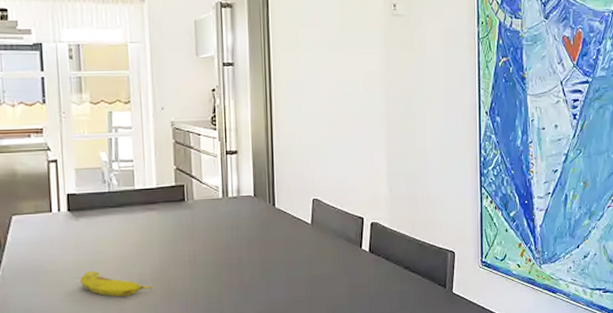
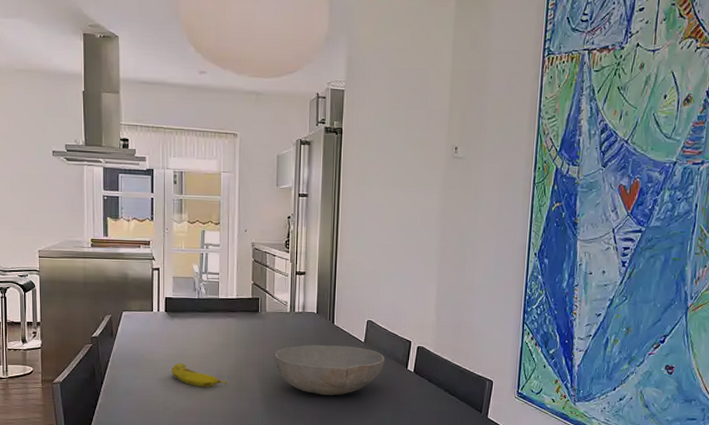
bowl: none [207,229,336,289] -> present [274,345,385,396]

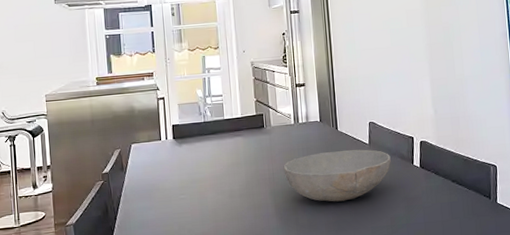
fruit: present [171,363,227,388] -> none [184,188,240,210]

